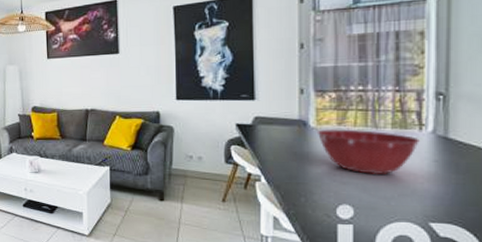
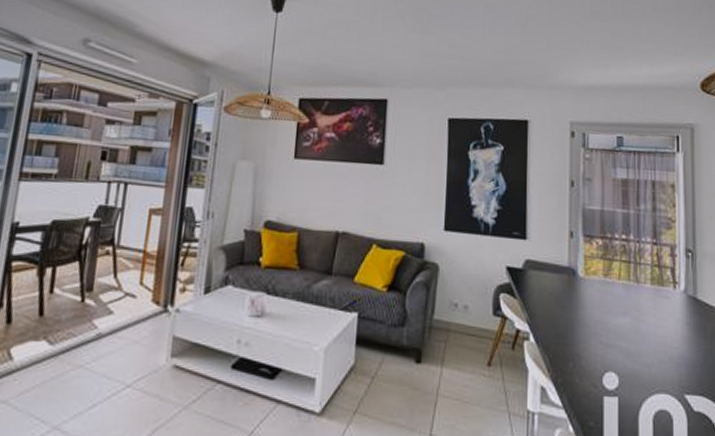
mixing bowl: present [316,129,419,175] -> none [585,280,674,338]

